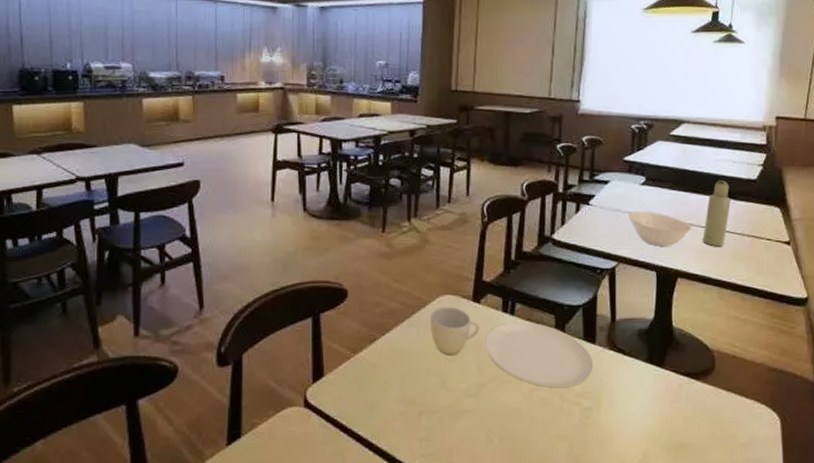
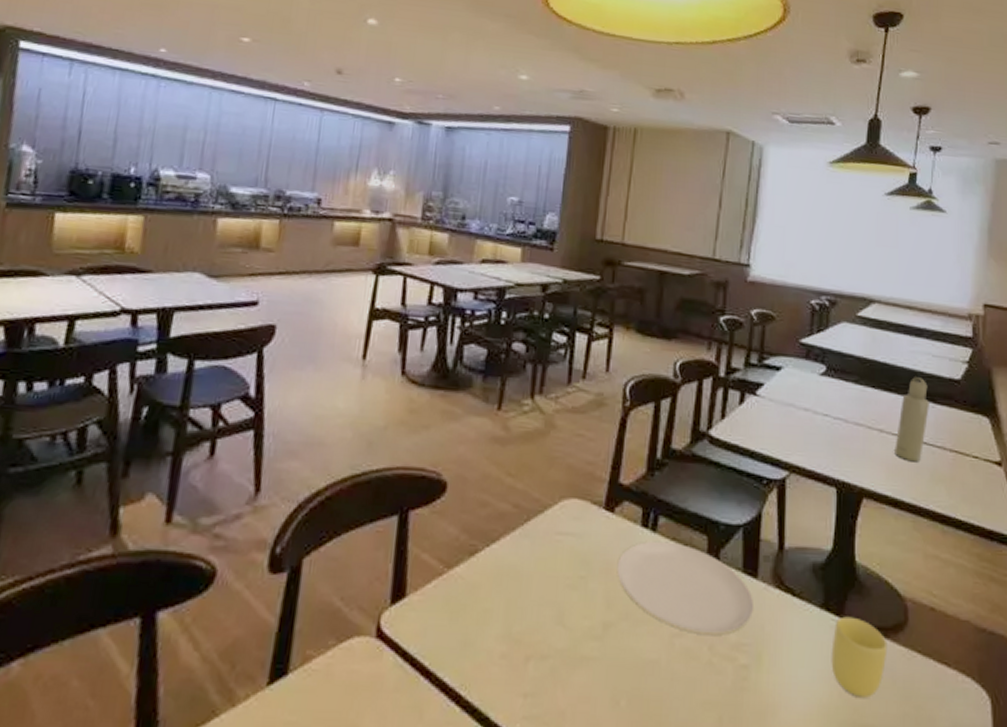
cup: present [430,306,480,355] -> none [548,513,612,580]
bowl: present [628,211,692,246] -> none [804,408,882,457]
cup: none [655,367,699,425] -> present [831,616,888,698]

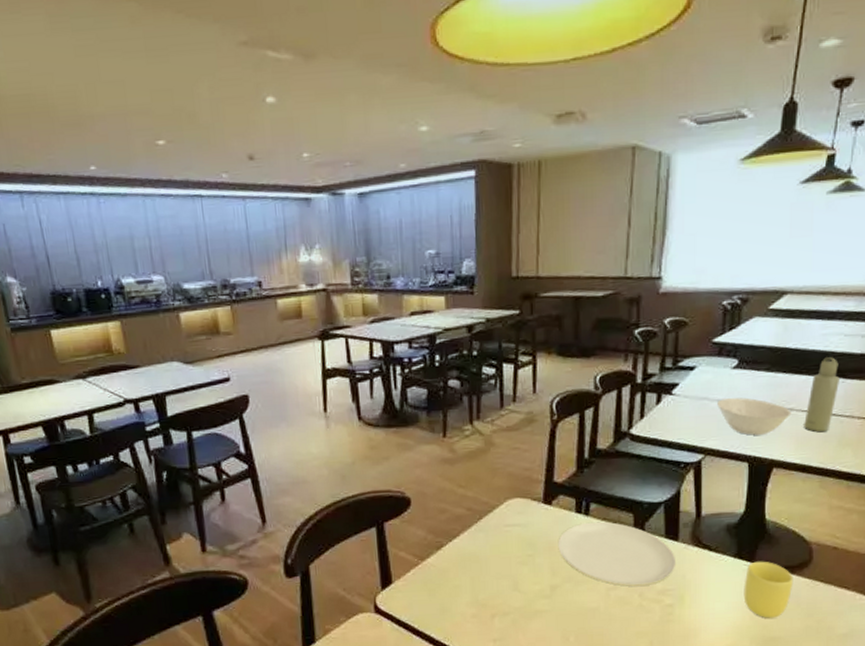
bowl: none [804,408,882,457] -> present [717,397,792,435]

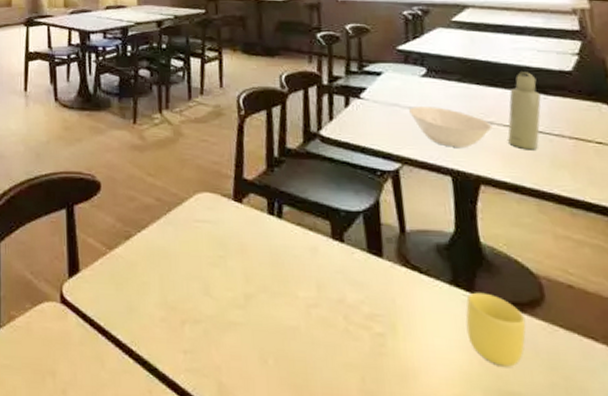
plate: present [558,521,676,587] -> none [250,226,384,307]

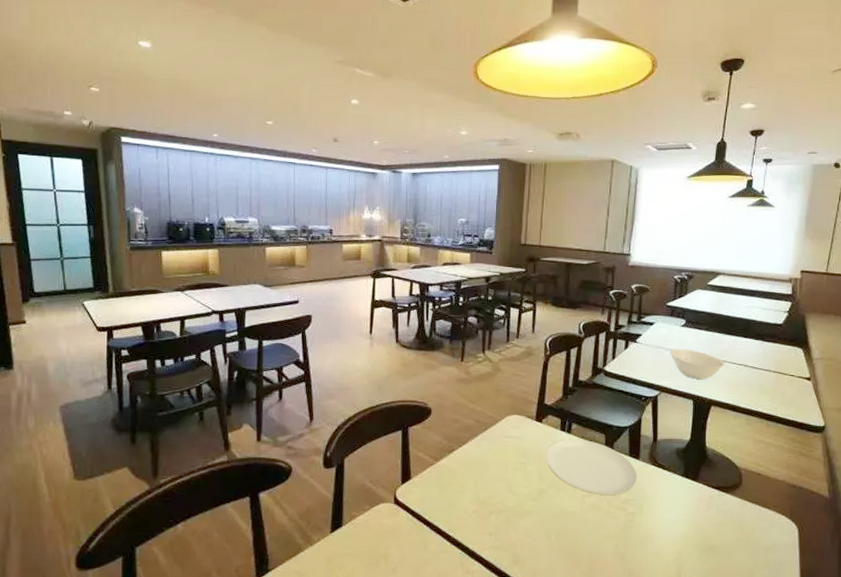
plate: none [250,226,384,307] -> present [545,439,638,495]
cup: present [465,292,526,367] -> none [689,481,728,530]
bottle: present [507,72,541,150] -> none [734,324,759,381]

